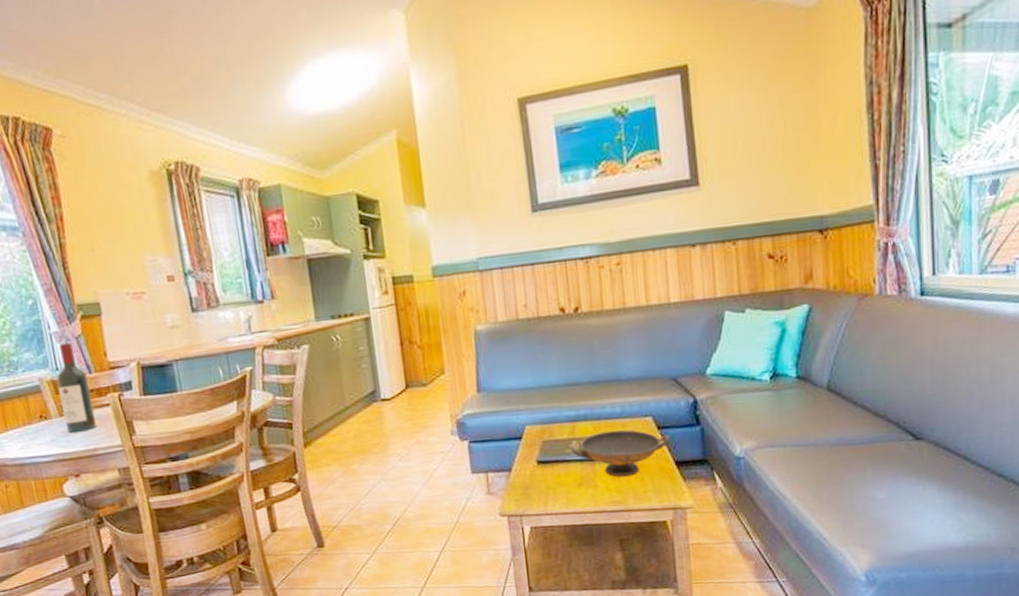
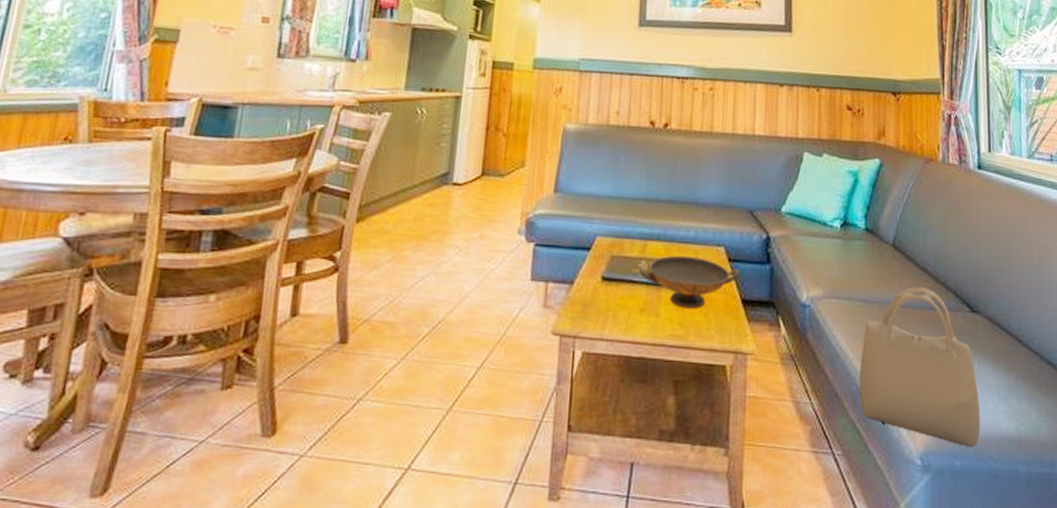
wine bottle: present [56,343,97,434] -> none [90,64,137,165]
handbag: none [799,423,925,561] -> present [859,287,980,448]

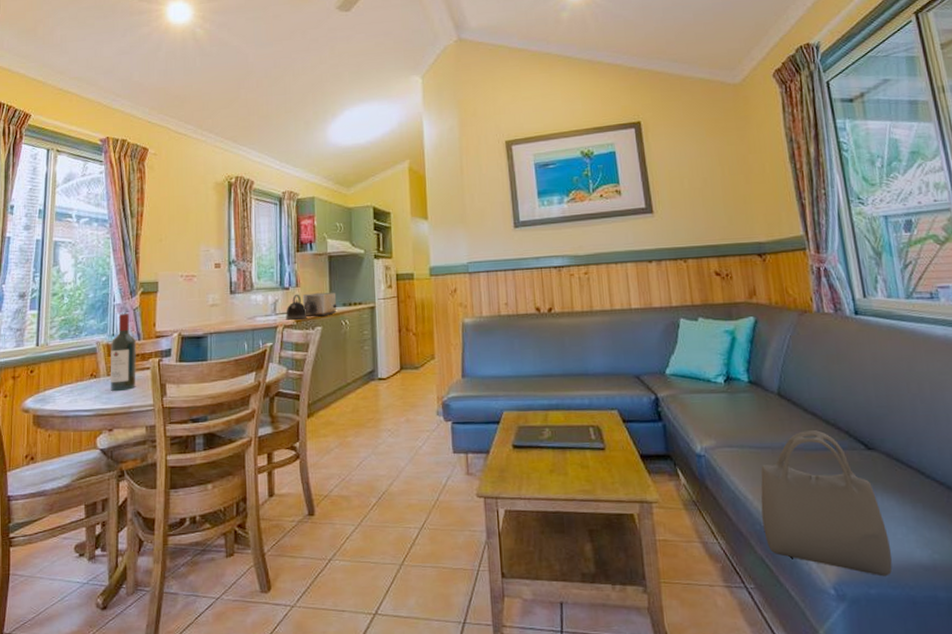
wine bottle: none [90,64,137,165] -> present [110,313,136,392]
kettle: none [346,68,375,101] -> present [286,294,307,320]
toaster: none [370,69,416,101] -> present [302,291,337,317]
decorative bowl: present [638,255,740,309] -> none [543,420,636,467]

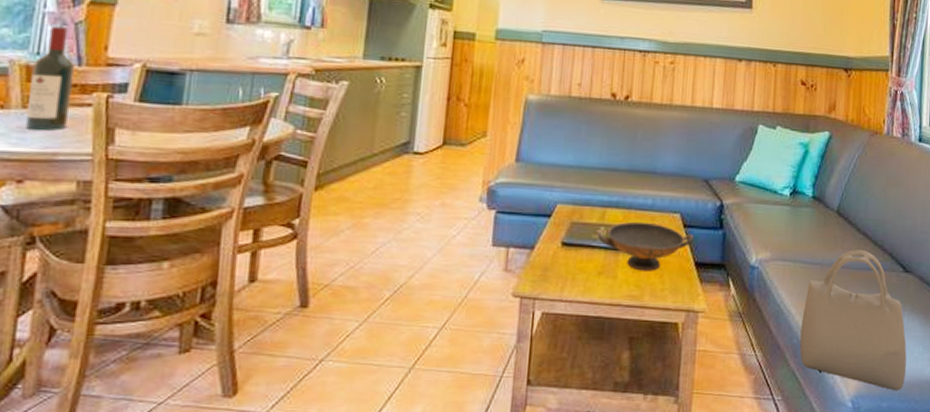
kettle: present [286,294,307,320] -> none [301,36,332,69]
toaster: present [302,291,337,317] -> none [326,37,374,69]
decorative bowl: none [543,420,636,467] -> present [597,221,695,271]

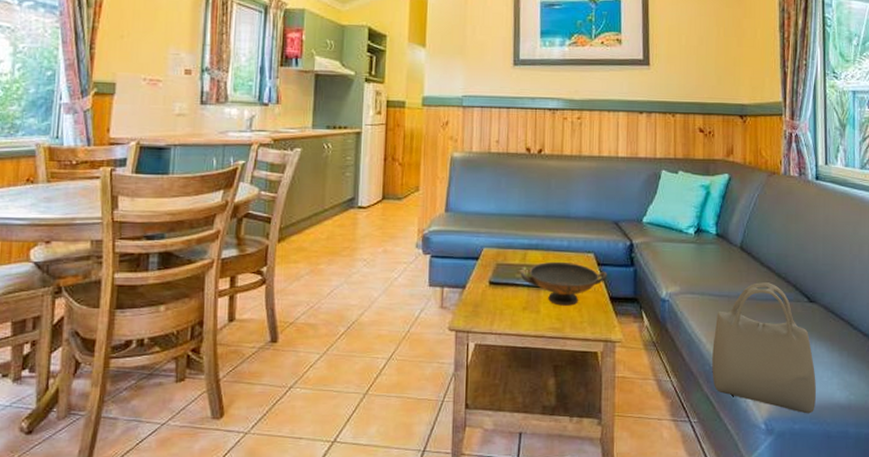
wine bottle: present [25,26,74,132] -> none [50,115,85,201]

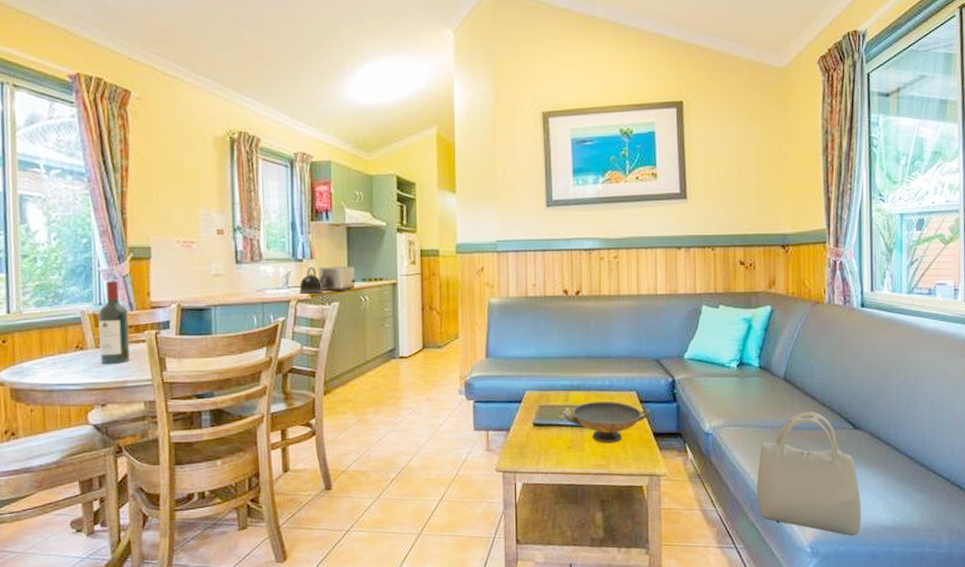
wine bottle: none [50,115,85,201] -> present [98,281,131,365]
kettle: none [262,111,287,139] -> present [299,266,323,294]
toaster: none [282,111,321,138] -> present [317,265,356,292]

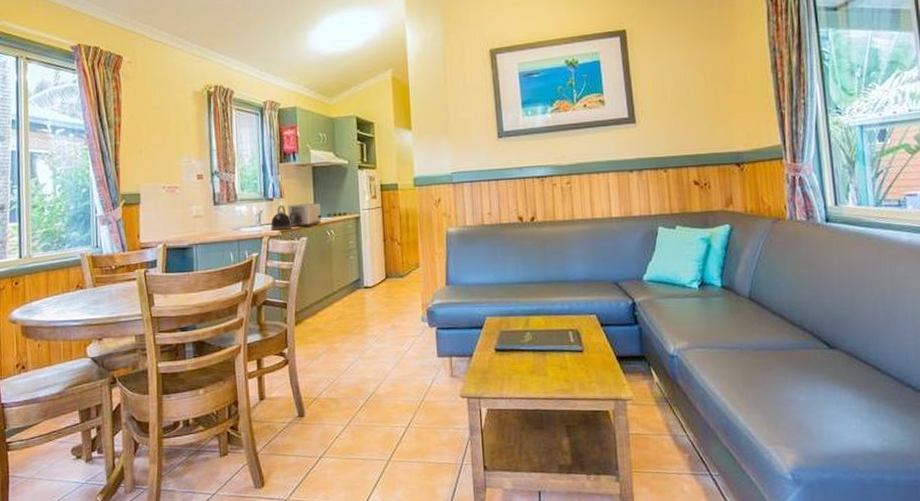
wine bottle: present [98,281,131,365] -> none [95,225,123,303]
decorative bowl: present [563,401,651,443] -> none [524,325,613,368]
handbag: present [757,412,861,536] -> none [728,331,845,463]

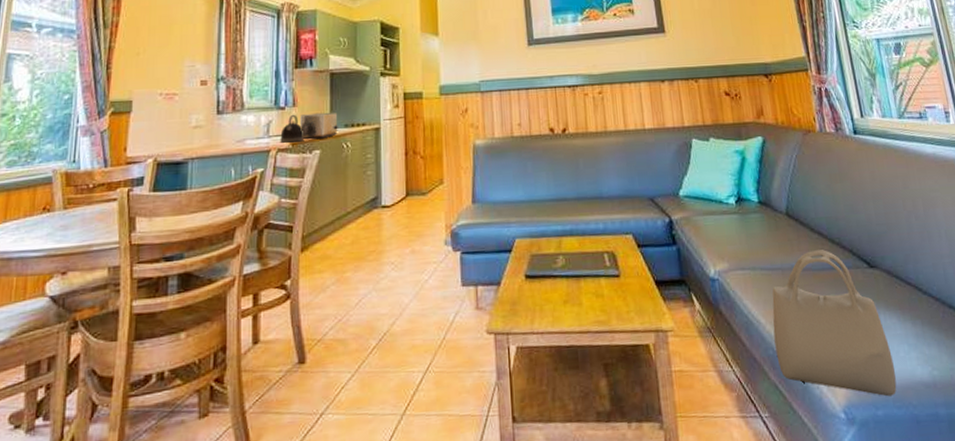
handbag: none [728,331,845,463] -> present [772,250,897,397]

